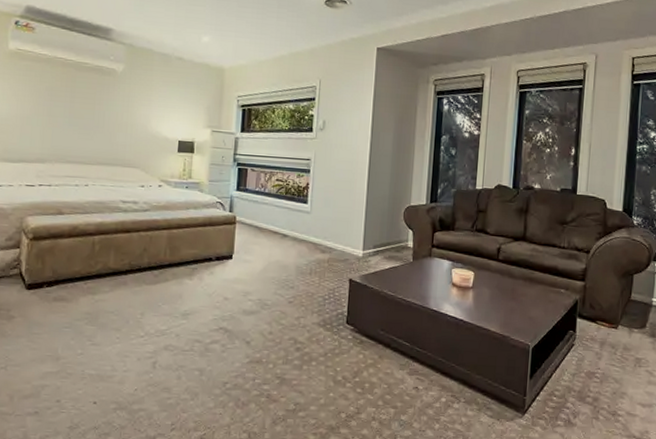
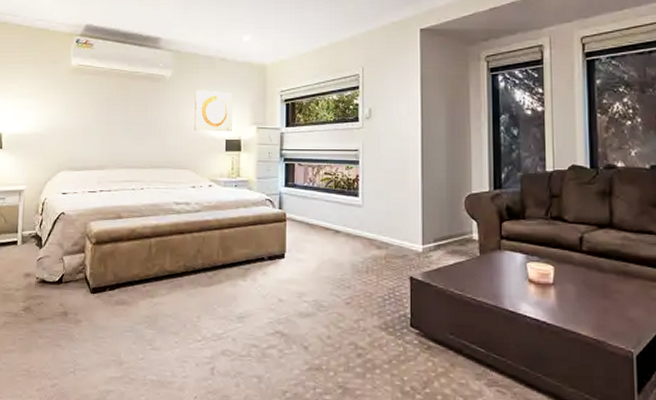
wall art: none [145,88,188,133] -> present [193,90,233,132]

